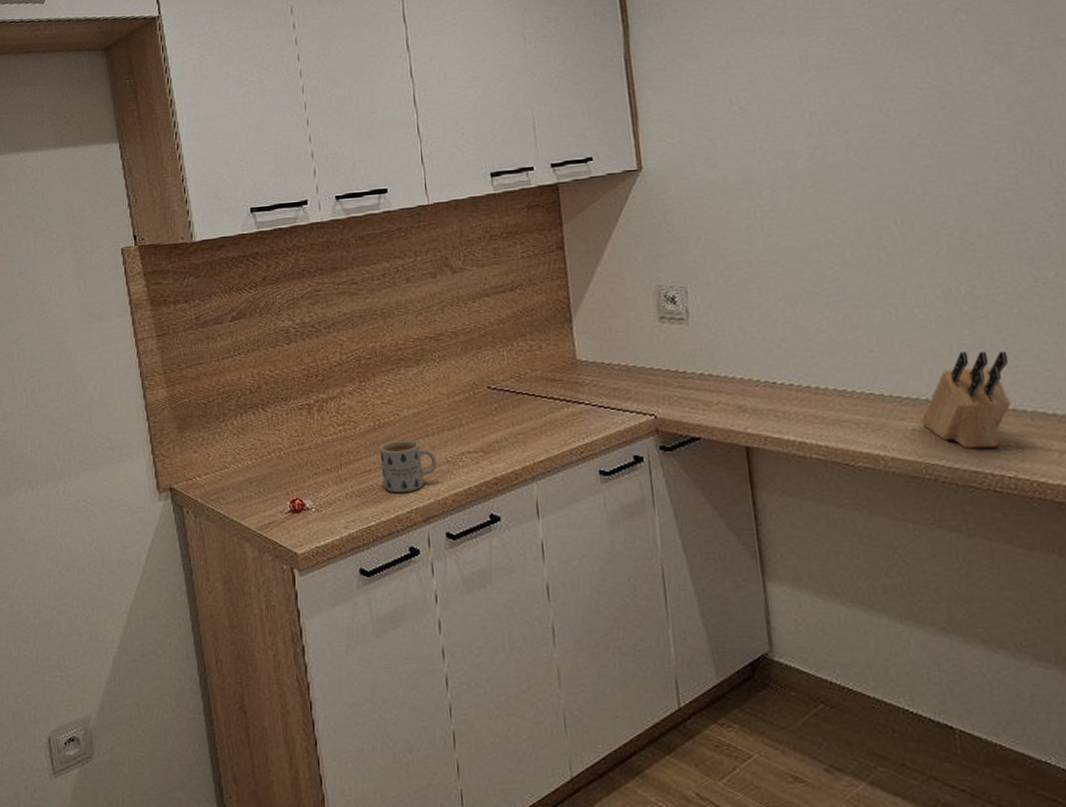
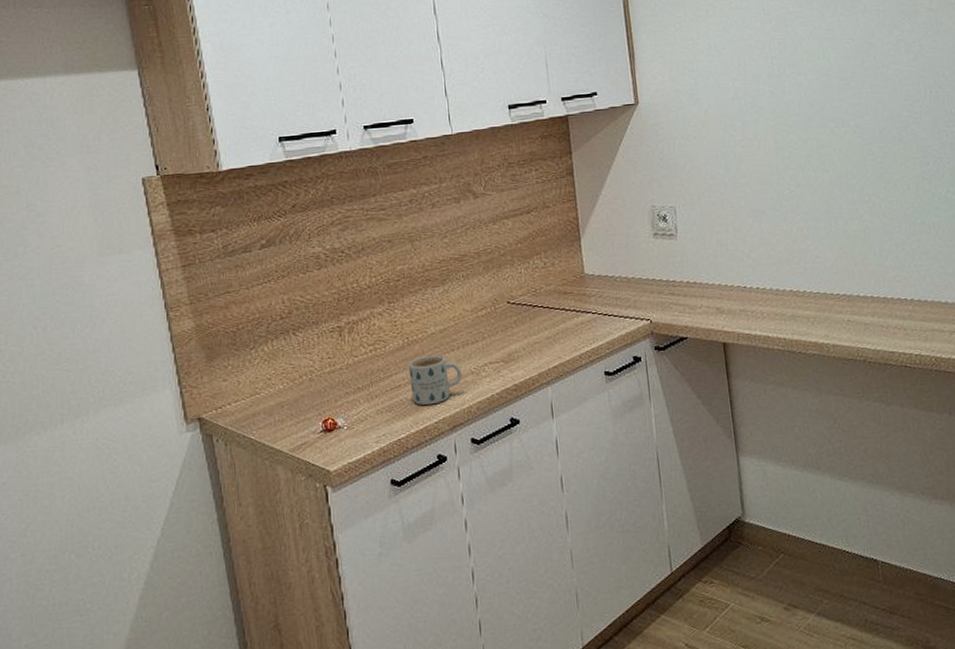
knife block: present [921,351,1011,448] -> none [854,254,916,334]

